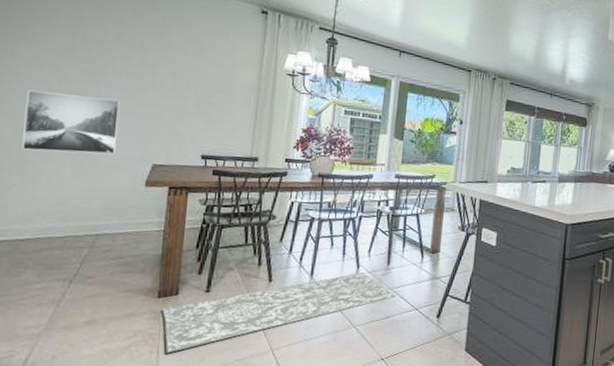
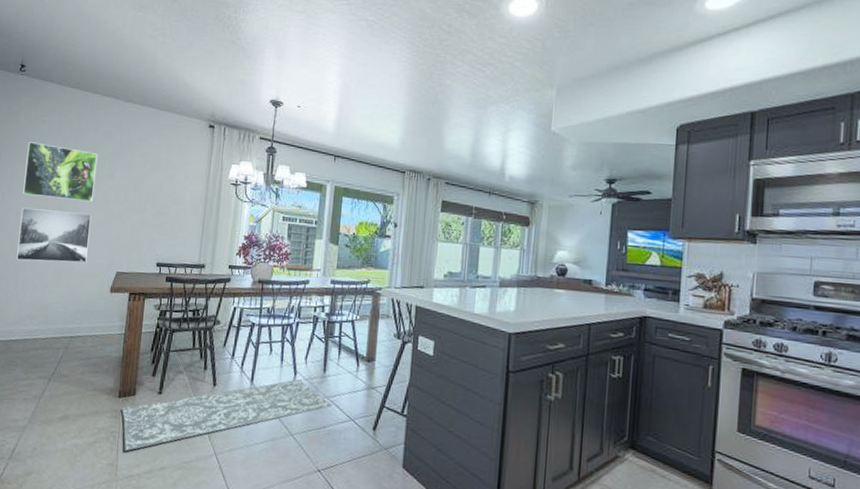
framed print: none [28,15,127,87] -> present [23,142,98,202]

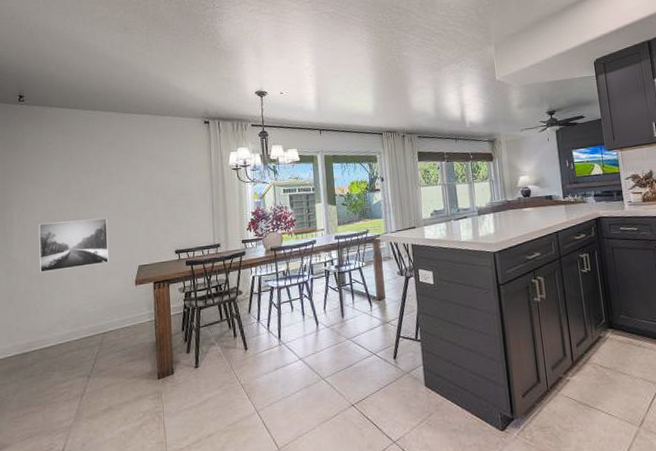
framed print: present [23,142,98,202] -> none [36,162,107,212]
rug: present [121,379,333,452] -> none [163,328,355,428]

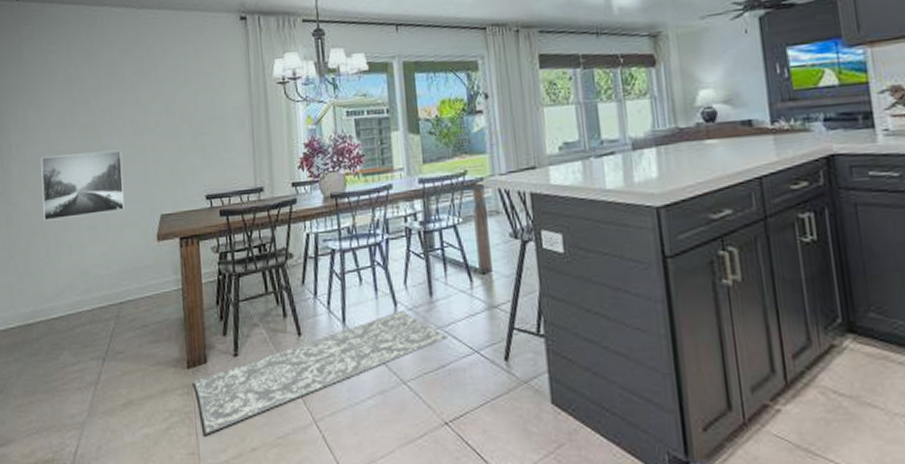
rug: none [163,328,355,428] -> present [193,311,449,435]

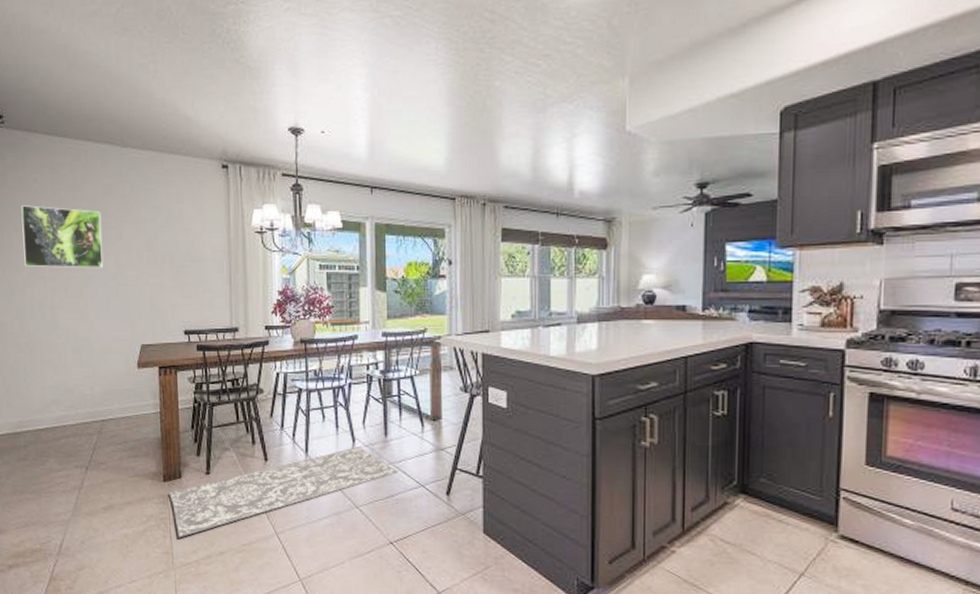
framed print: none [36,76,121,142] -> present [21,205,104,269]
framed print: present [40,149,124,221] -> none [26,281,107,341]

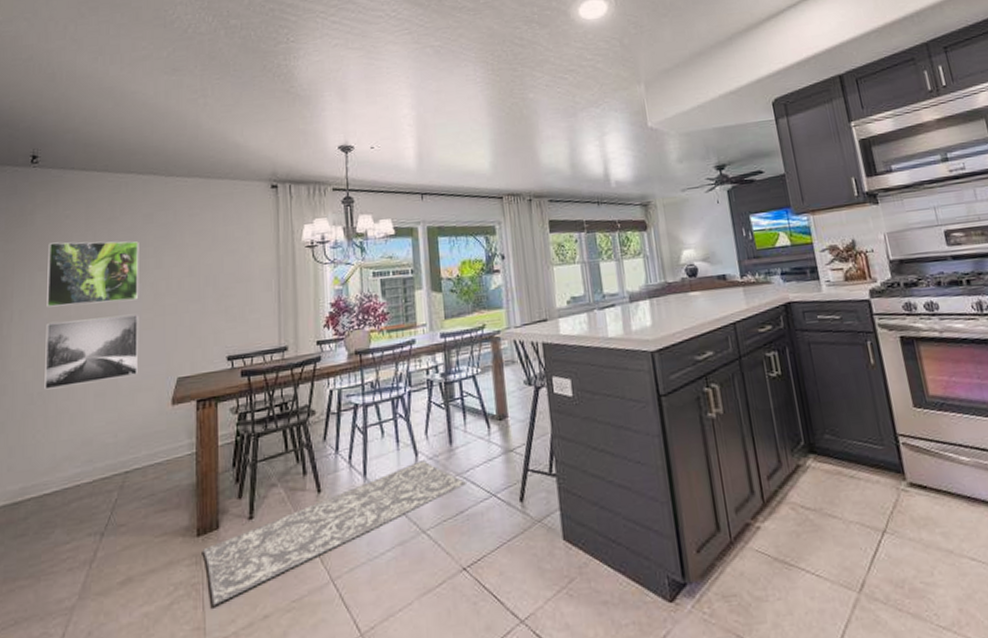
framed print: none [26,281,107,341] -> present [44,313,139,390]

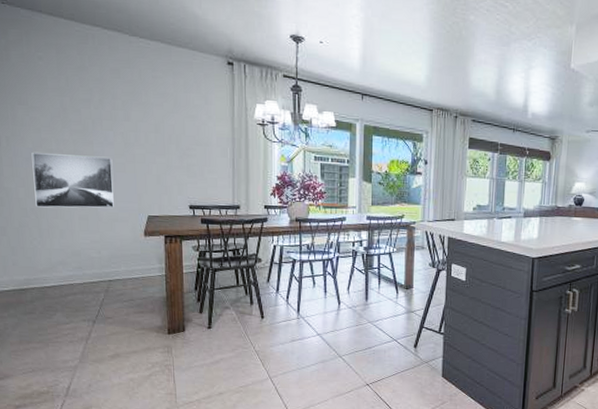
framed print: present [47,241,139,308] -> none [25,80,111,145]
rug: present [203,460,468,606] -> none [173,308,376,382]

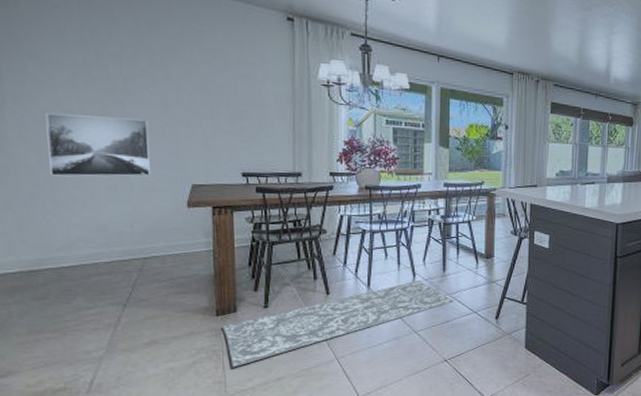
rug: none [173,308,376,382] -> present [222,281,455,368]

